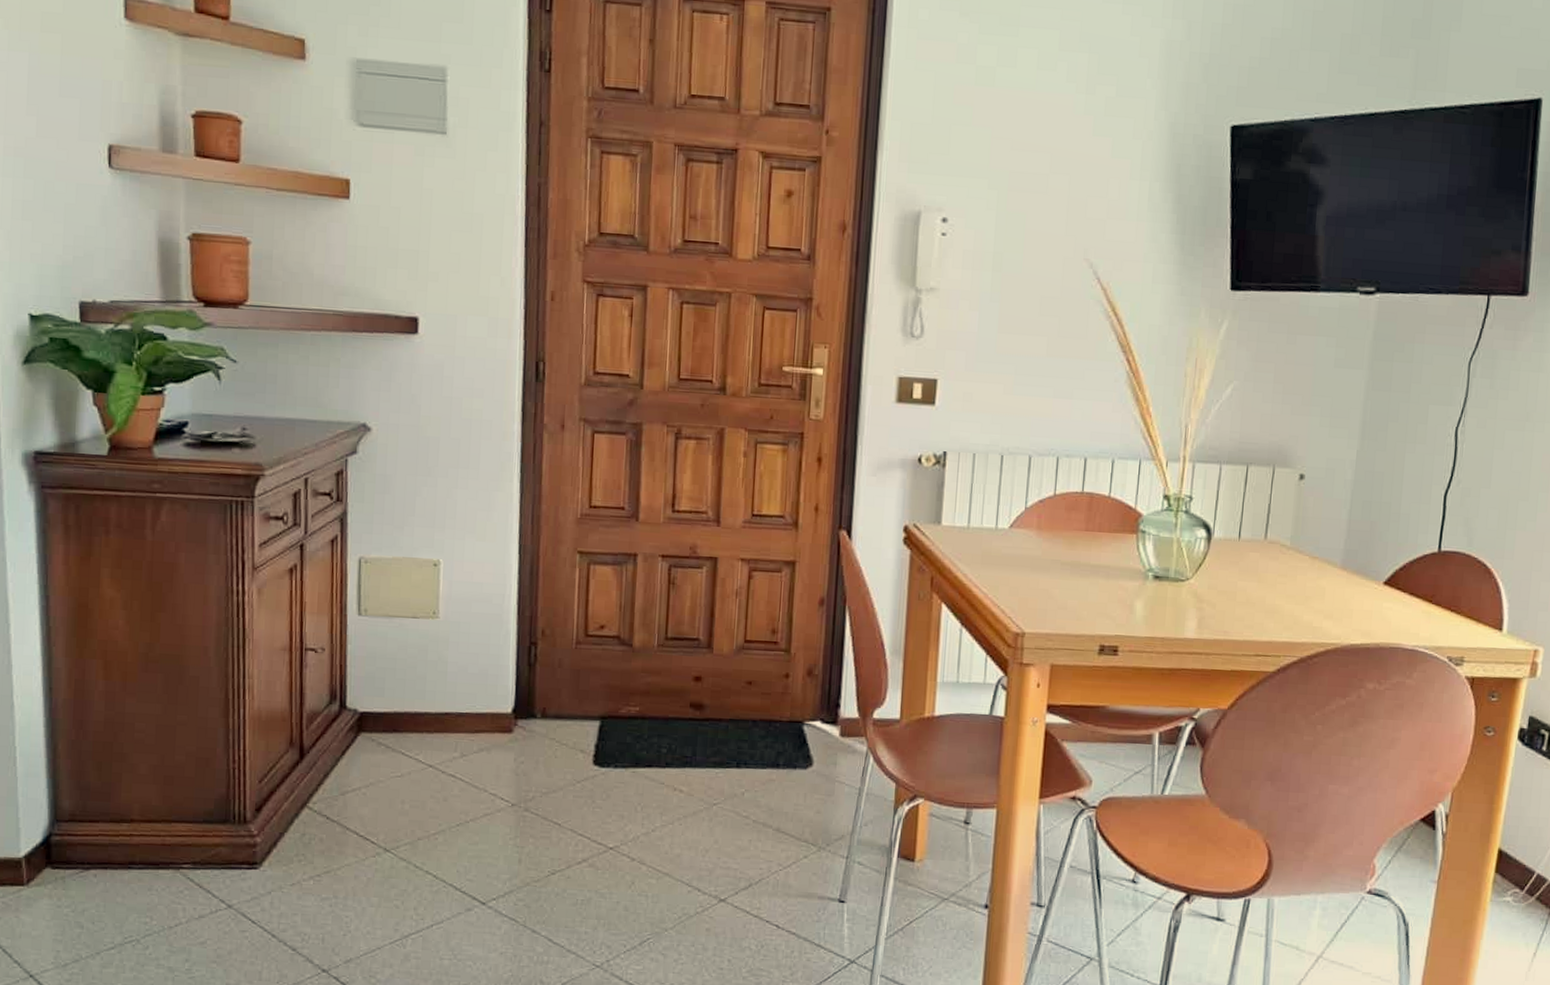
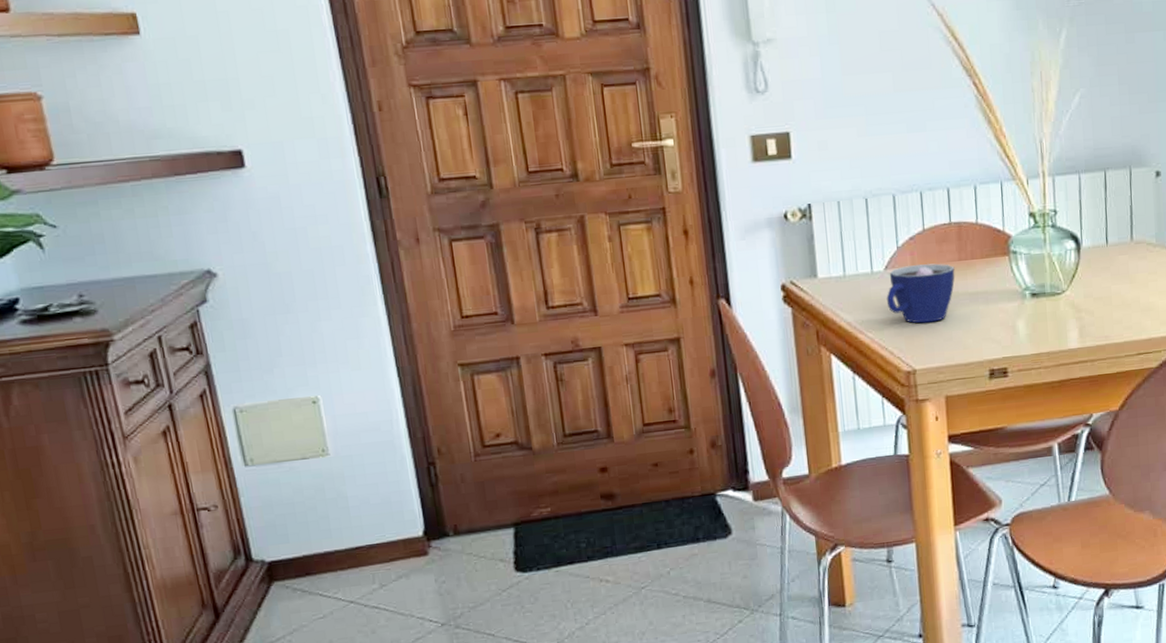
cup: none [1006,527,1080,588] -> present [886,263,955,324]

